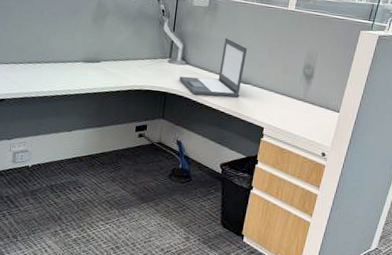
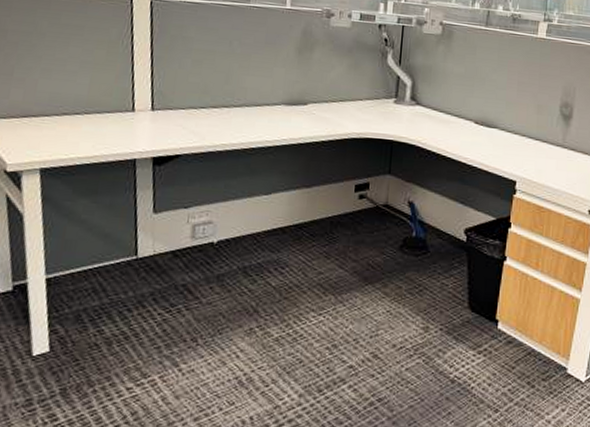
laptop: present [179,38,248,98] -> none [408,72,492,145]

